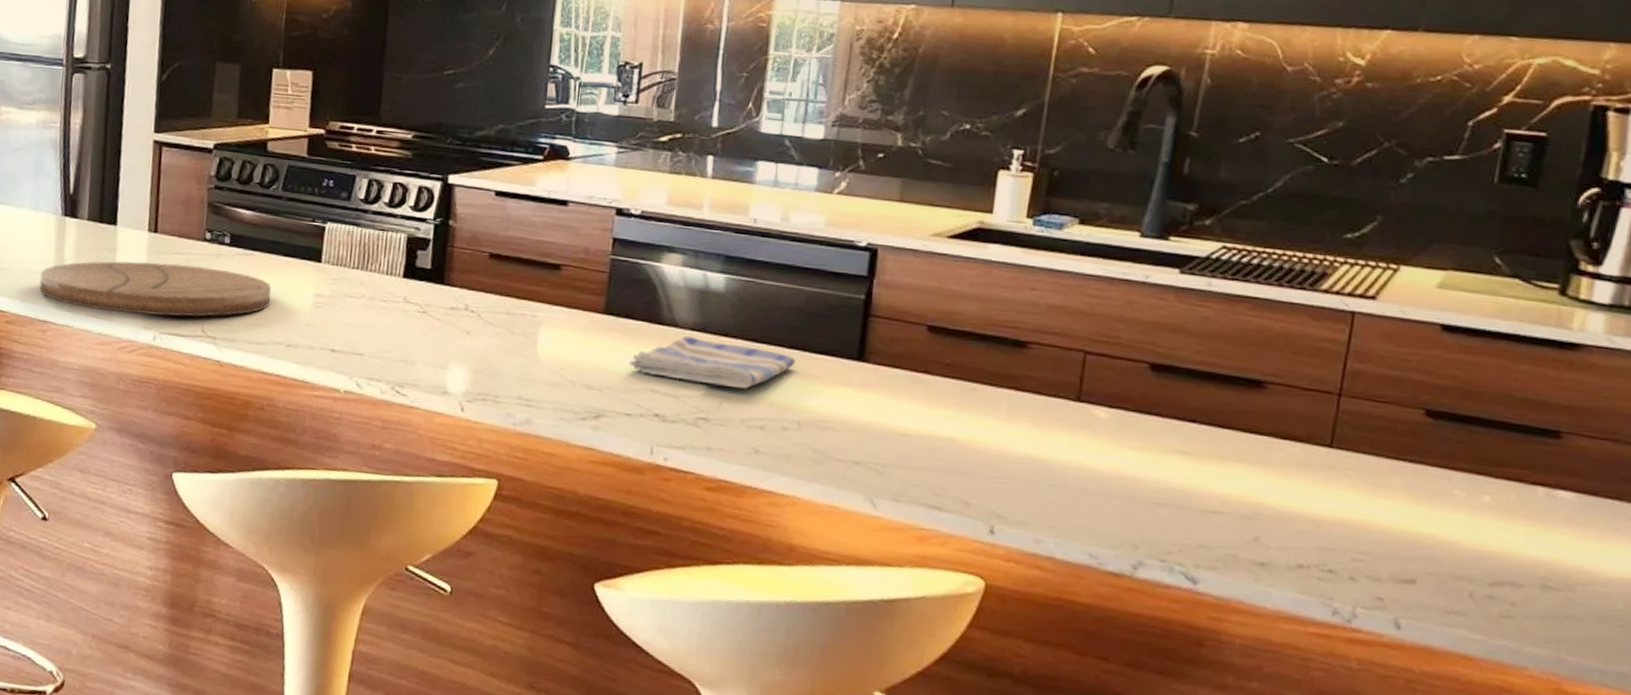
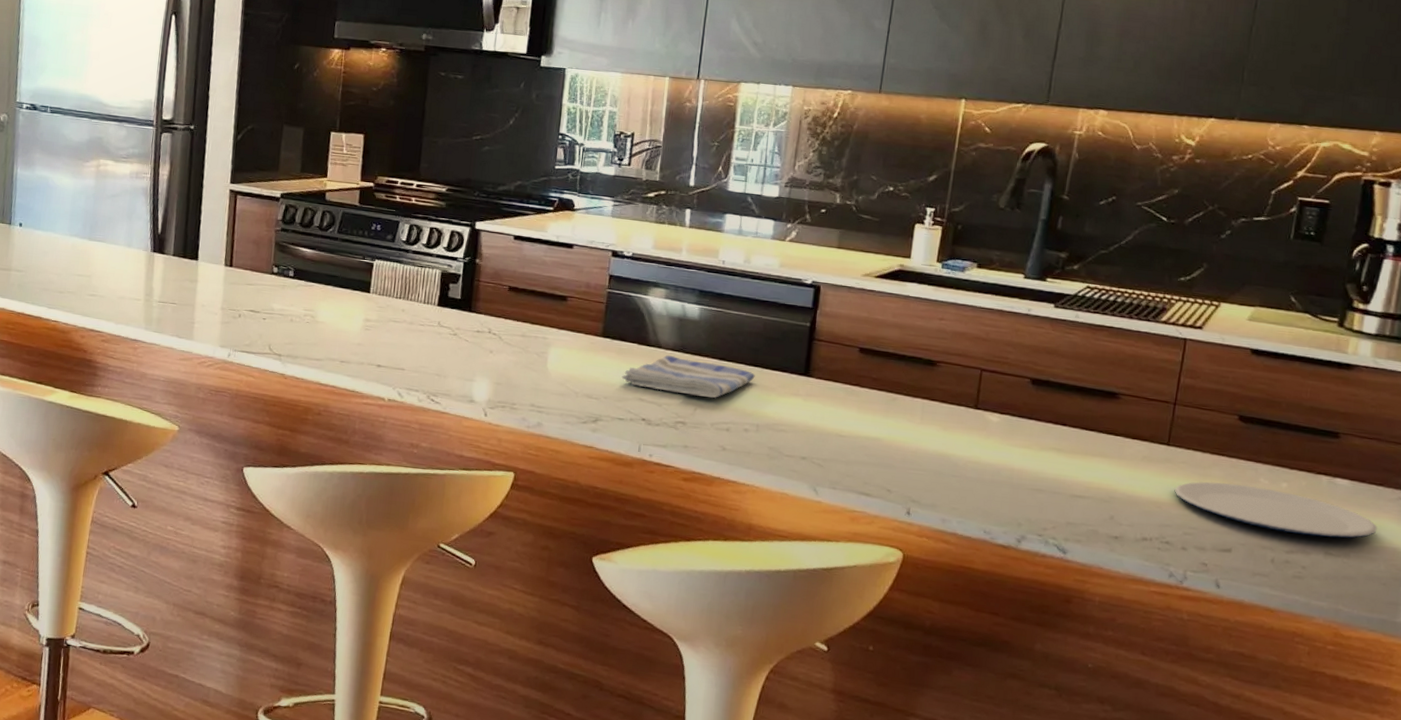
cutting board: present [39,261,271,317] -> none [131,290,328,338]
plate: none [1339,493,1613,568] -> present [1174,481,1377,538]

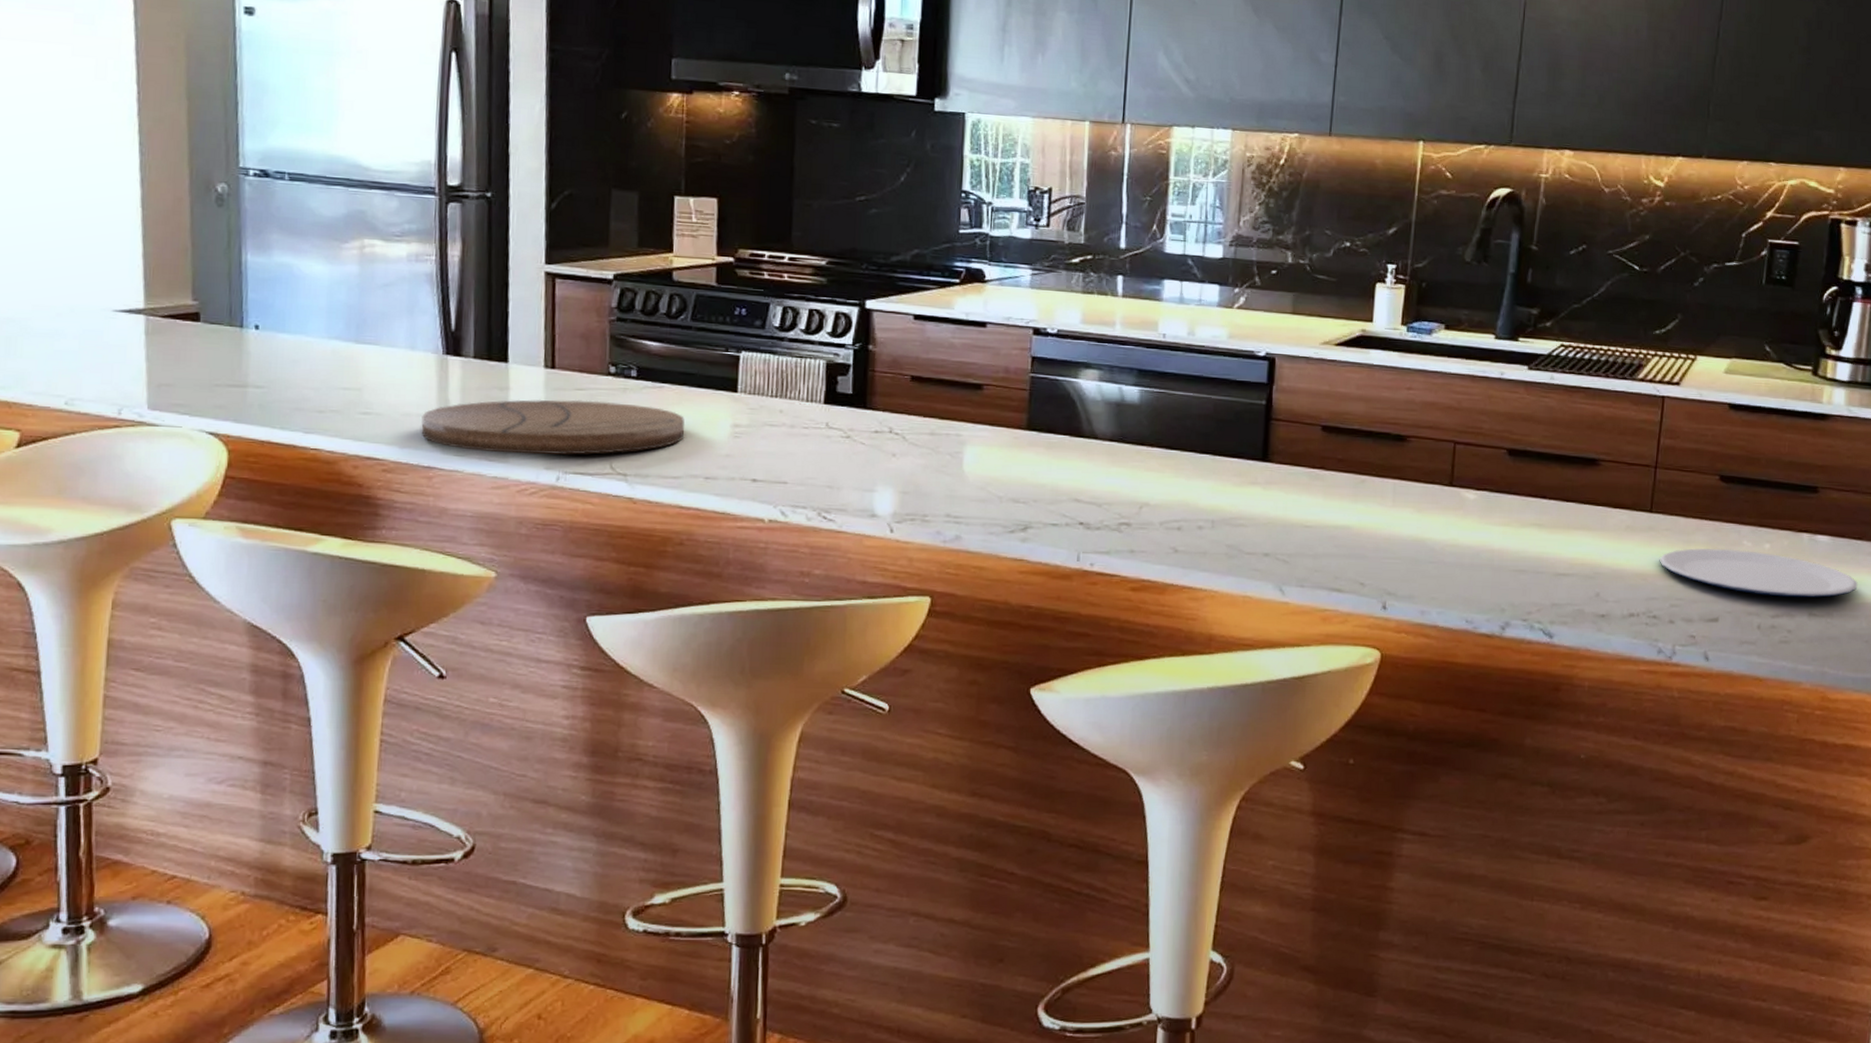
cutting board: none [131,290,328,338] -> present [421,399,685,455]
dish towel: present [621,355,755,399] -> none [1053,446,1207,494]

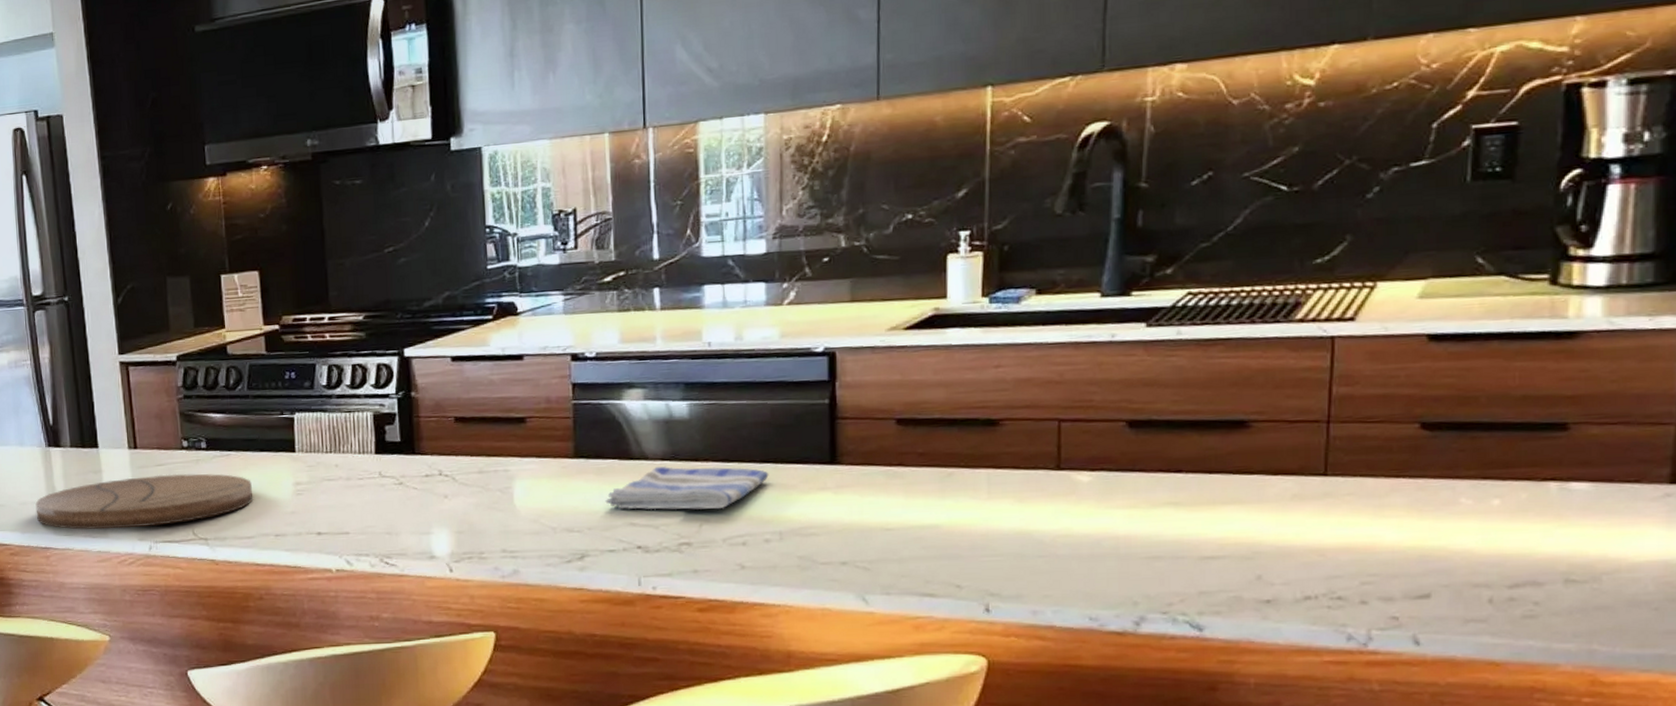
dish towel: none [1053,446,1207,494] -> present [605,466,769,510]
plate: present [1659,548,1858,598] -> none [1341,510,1638,563]

